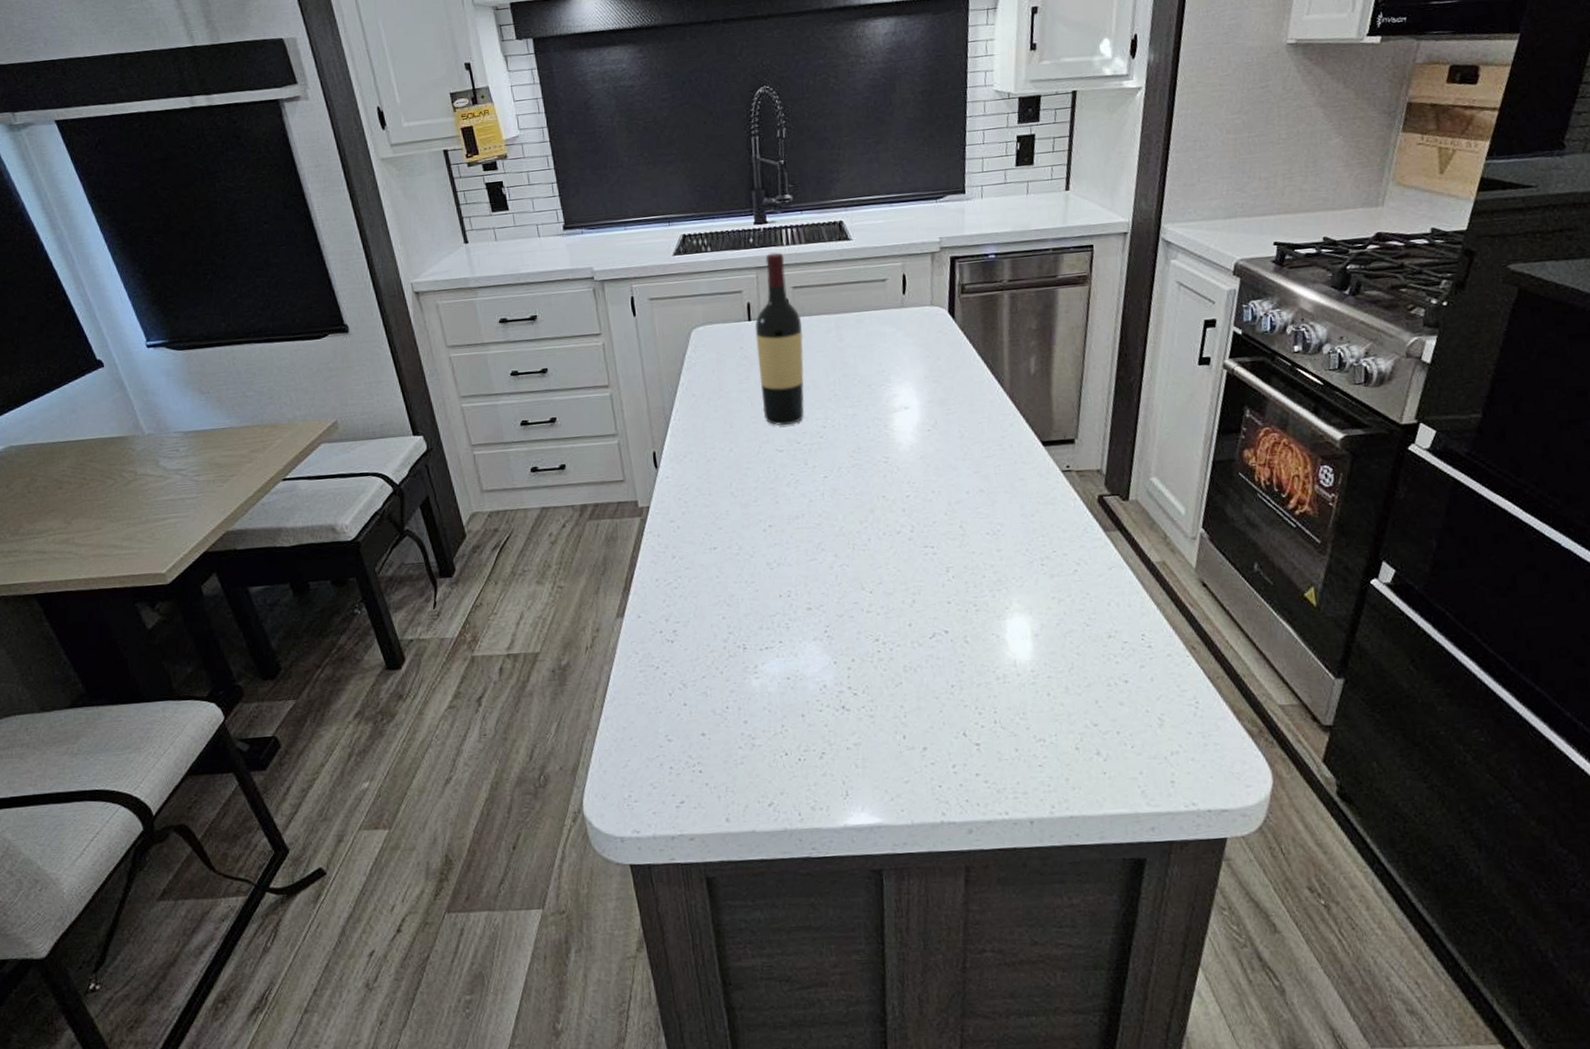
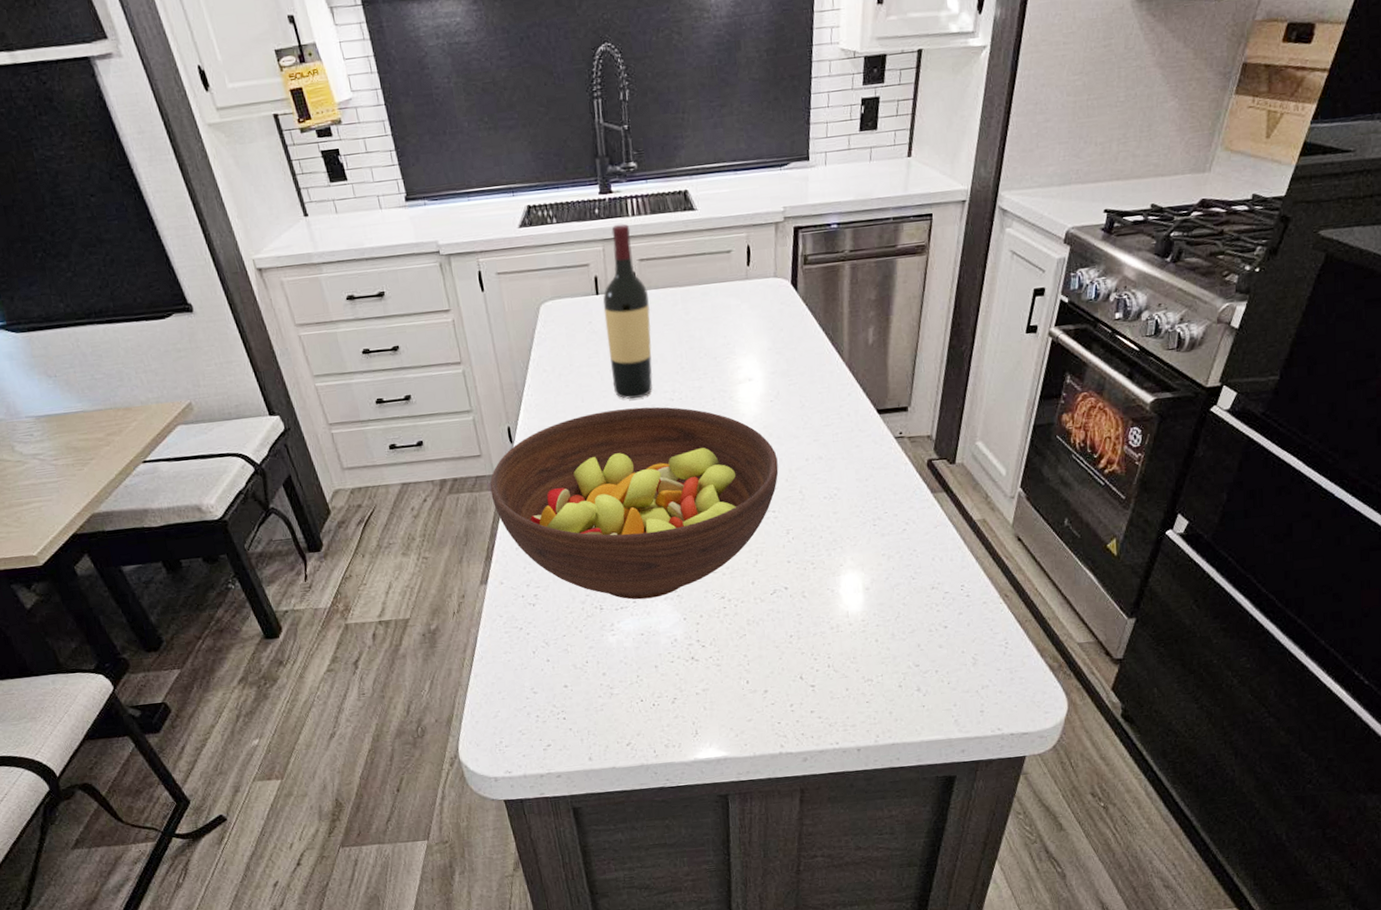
fruit bowl: none [632,434,937,640] -> present [489,406,779,600]

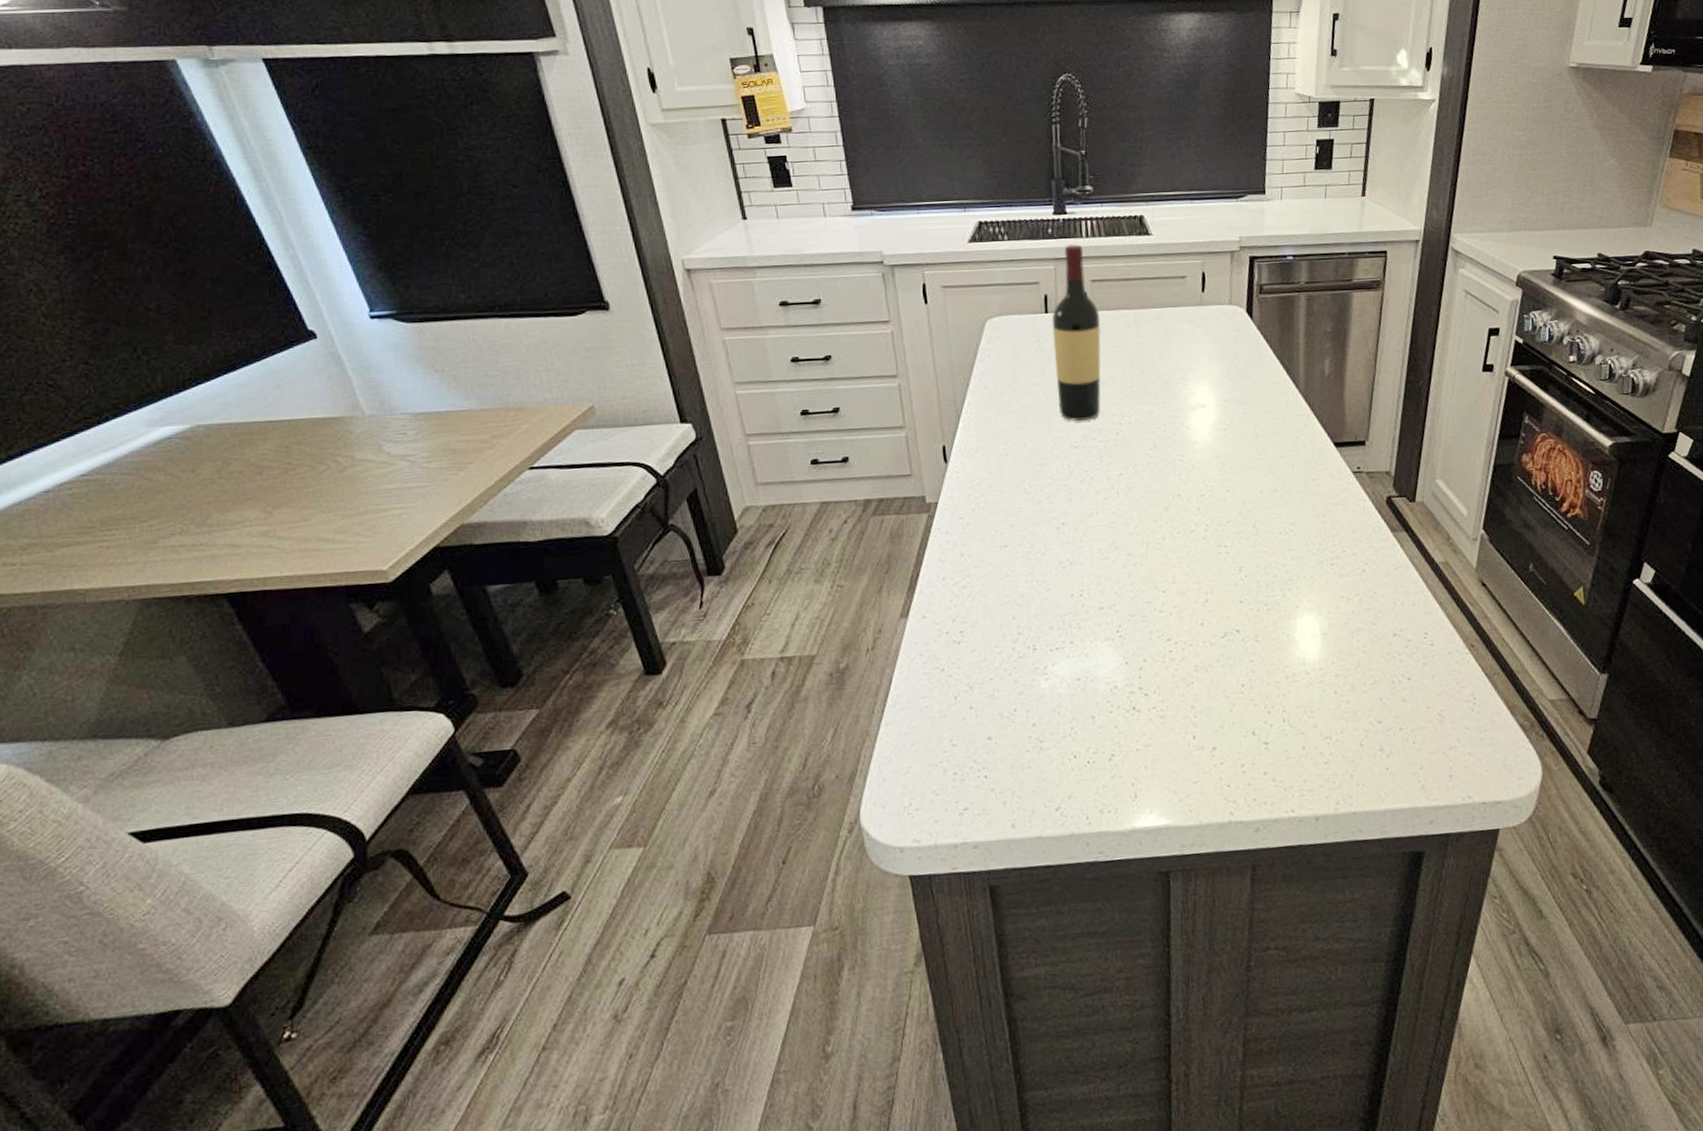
fruit bowl: present [489,406,779,600] -> none [919,430,1231,640]

